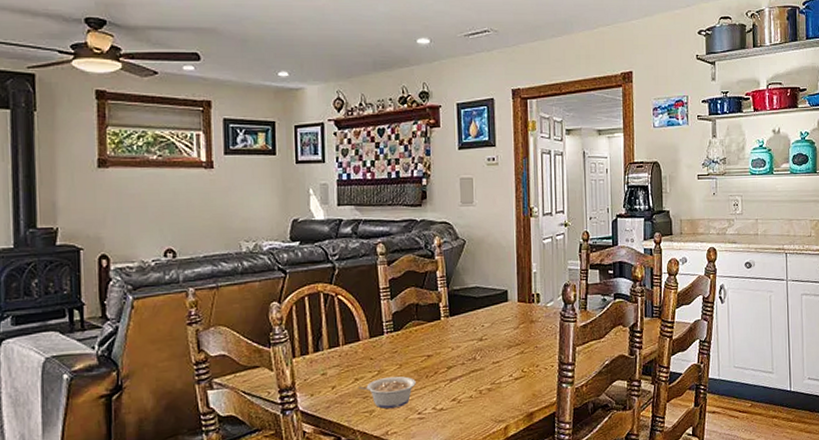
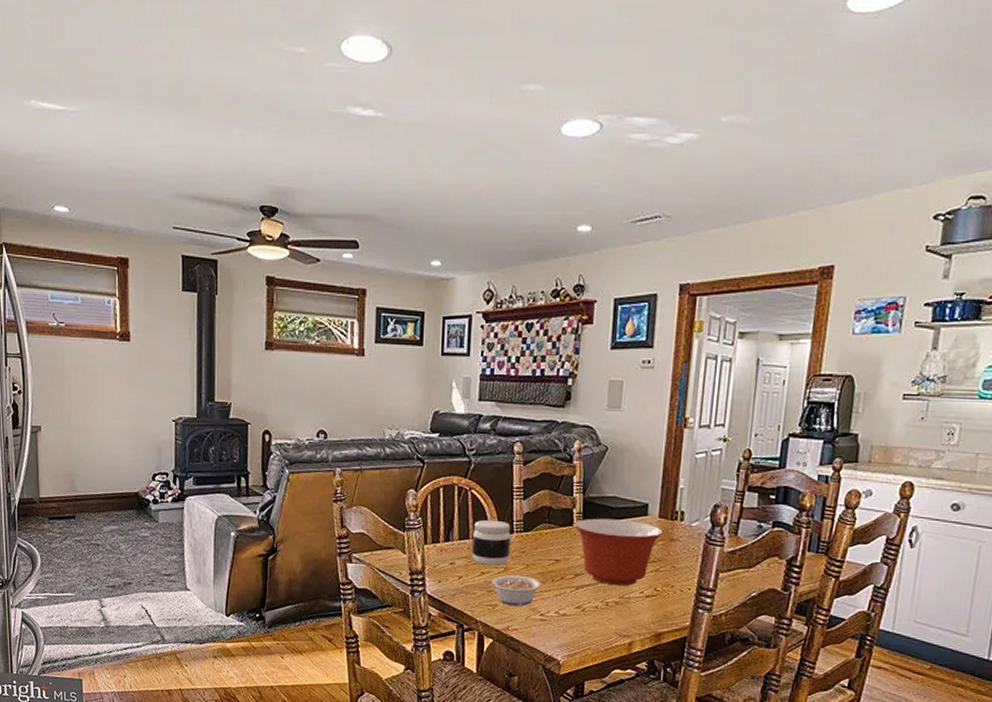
jar: none [343,323,383,371] -> present [472,519,511,566]
mixing bowl: none [442,308,523,373] -> present [574,518,663,586]

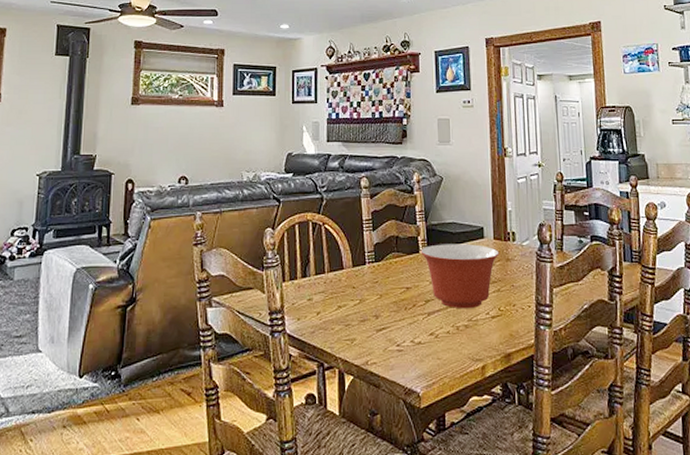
jar: present [472,519,511,566] -> none [328,252,365,298]
legume: present [483,575,541,607] -> none [340,306,395,339]

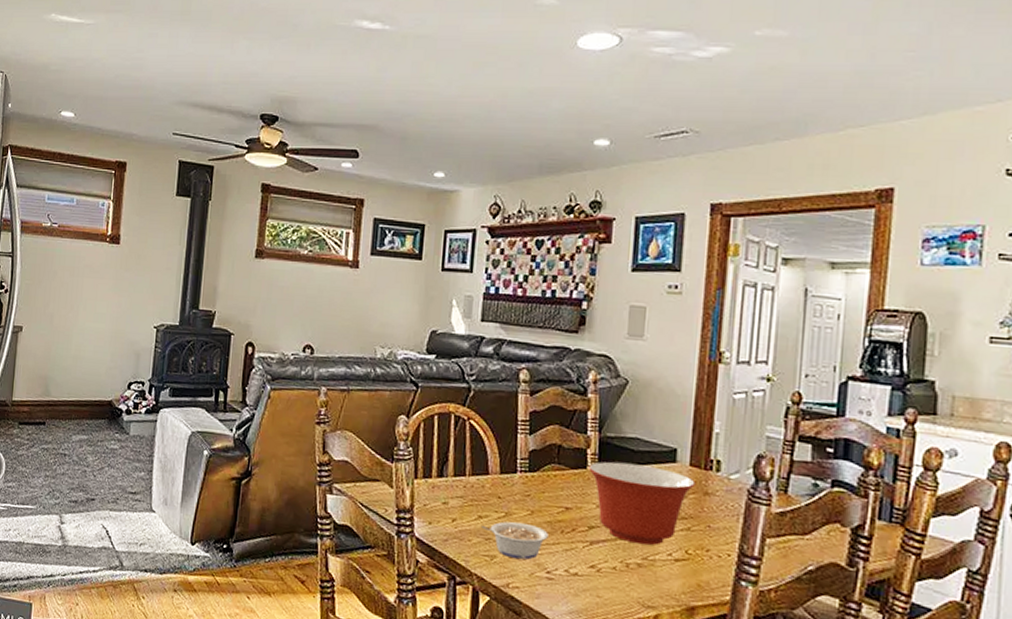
legume: none [340,306,395,339] -> present [480,521,548,560]

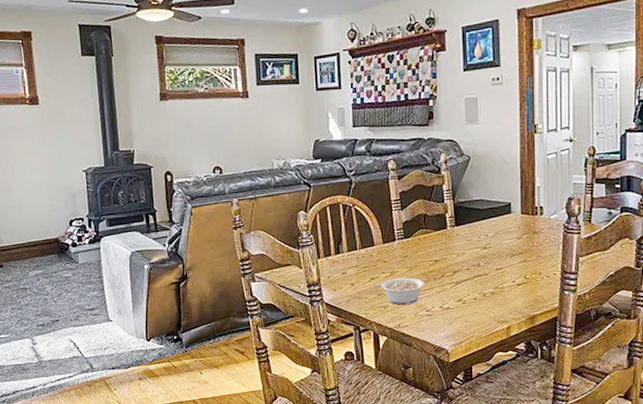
mixing bowl: present [588,461,696,546] -> none [448,219,527,278]

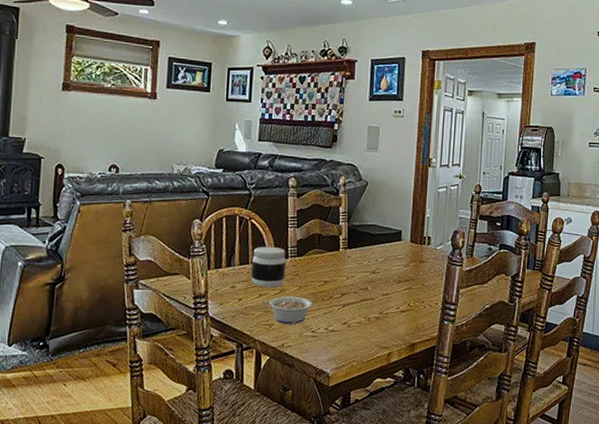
jar: none [360,230,395,271] -> present [251,246,286,288]

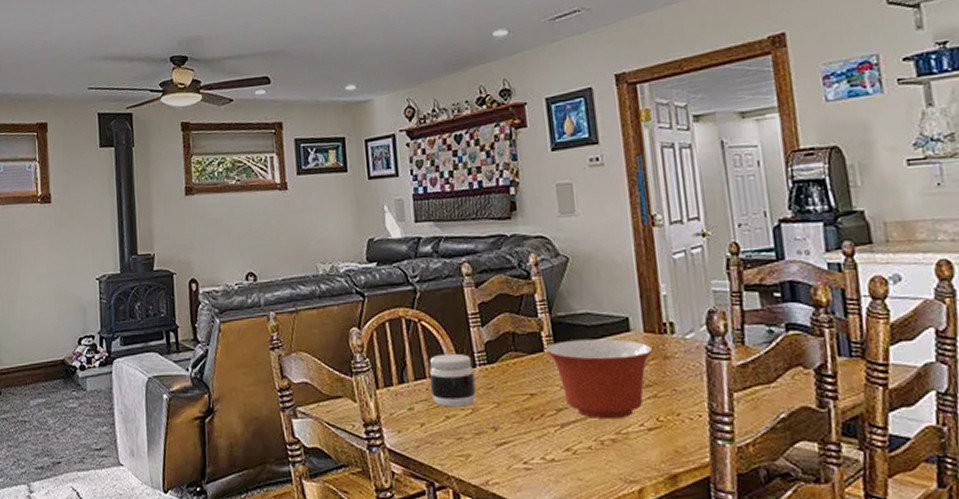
legume: present [261,296,312,325] -> none [449,416,519,455]
mixing bowl: none [341,243,414,303] -> present [545,338,653,420]

